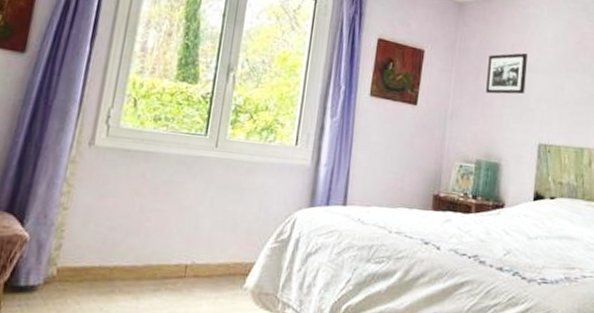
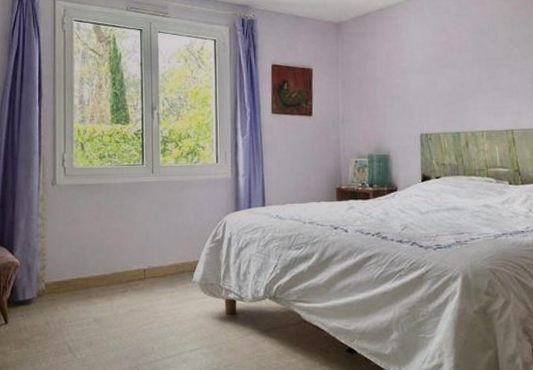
picture frame: present [486,53,527,94] -> none [368,59,403,98]

